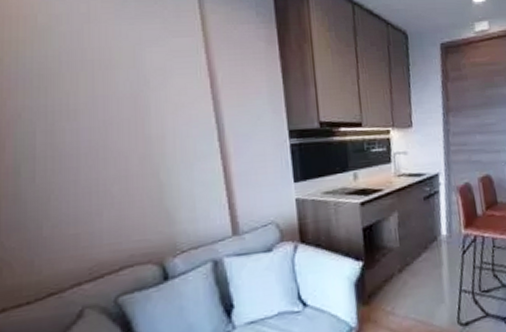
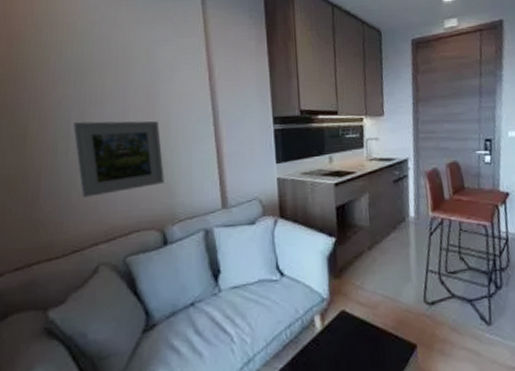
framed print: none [40,136,161,230] -> present [73,120,164,197]

